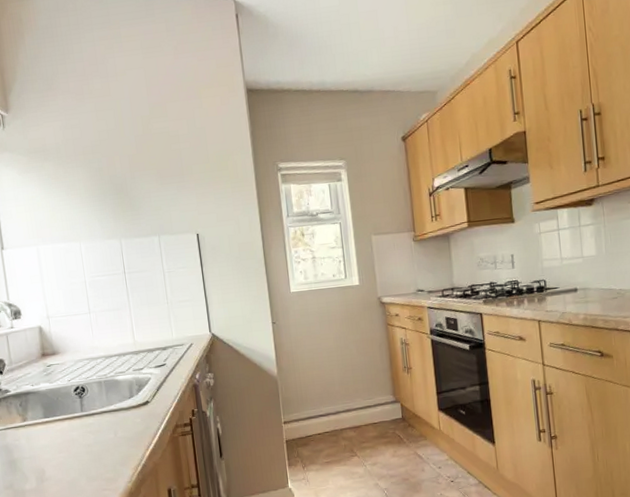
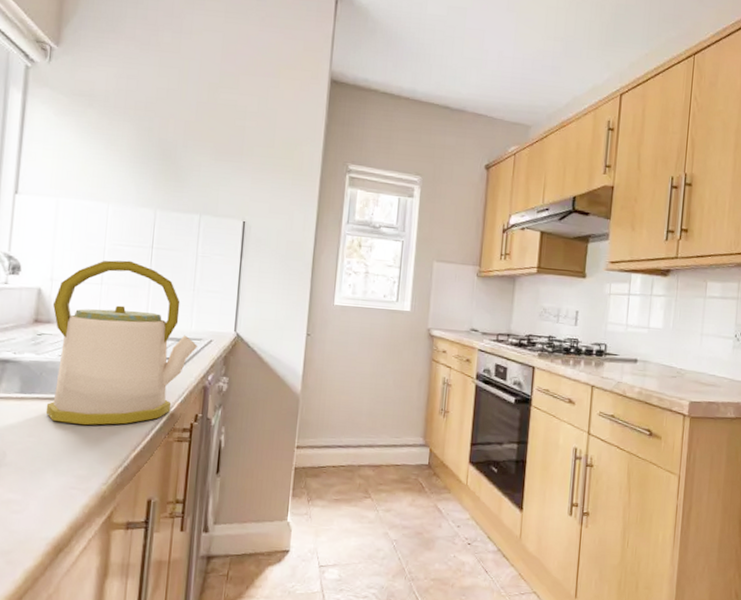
kettle: none [54,288,182,437] -> present [45,260,198,426]

